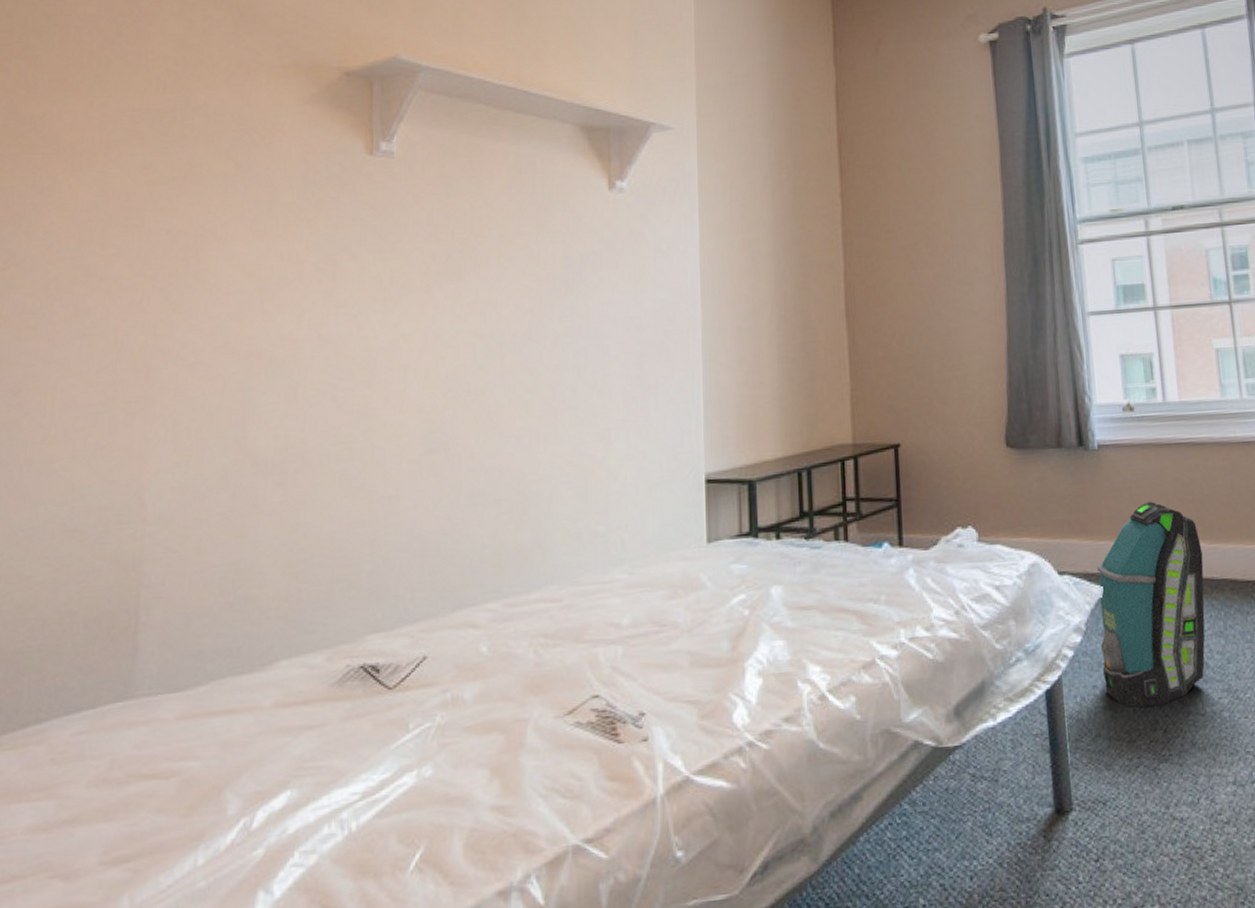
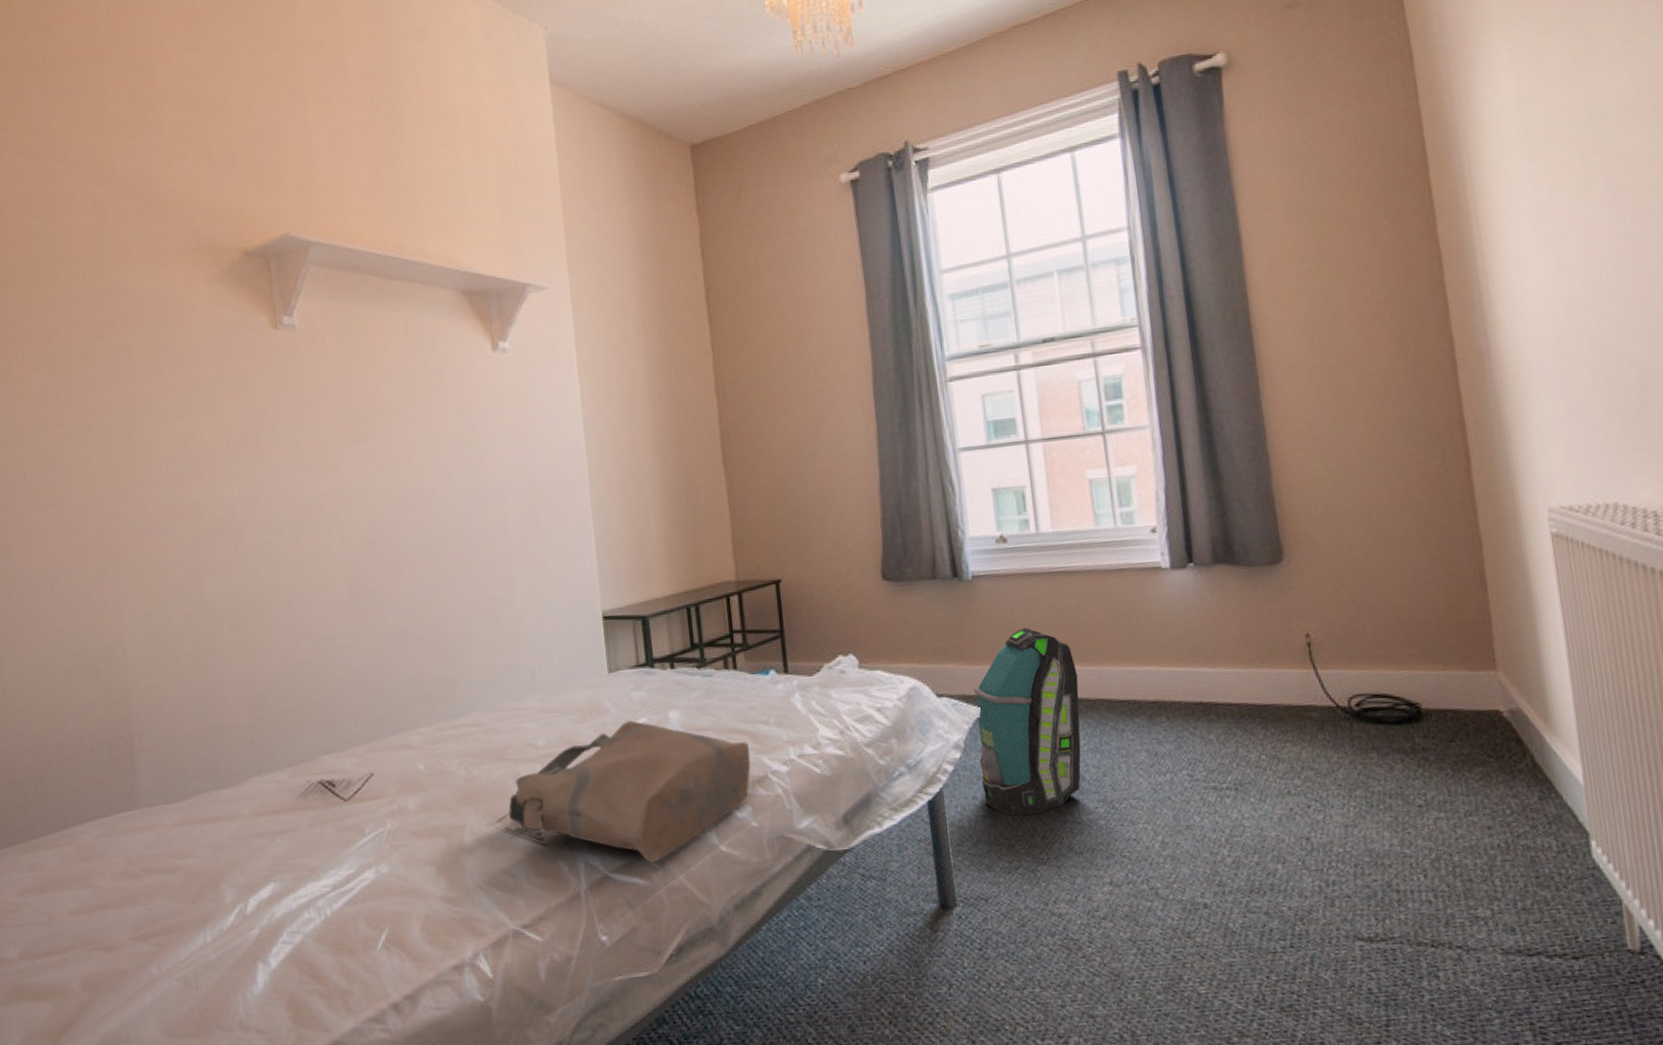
tote bag: none [582,597,857,763] -> present [508,720,751,863]

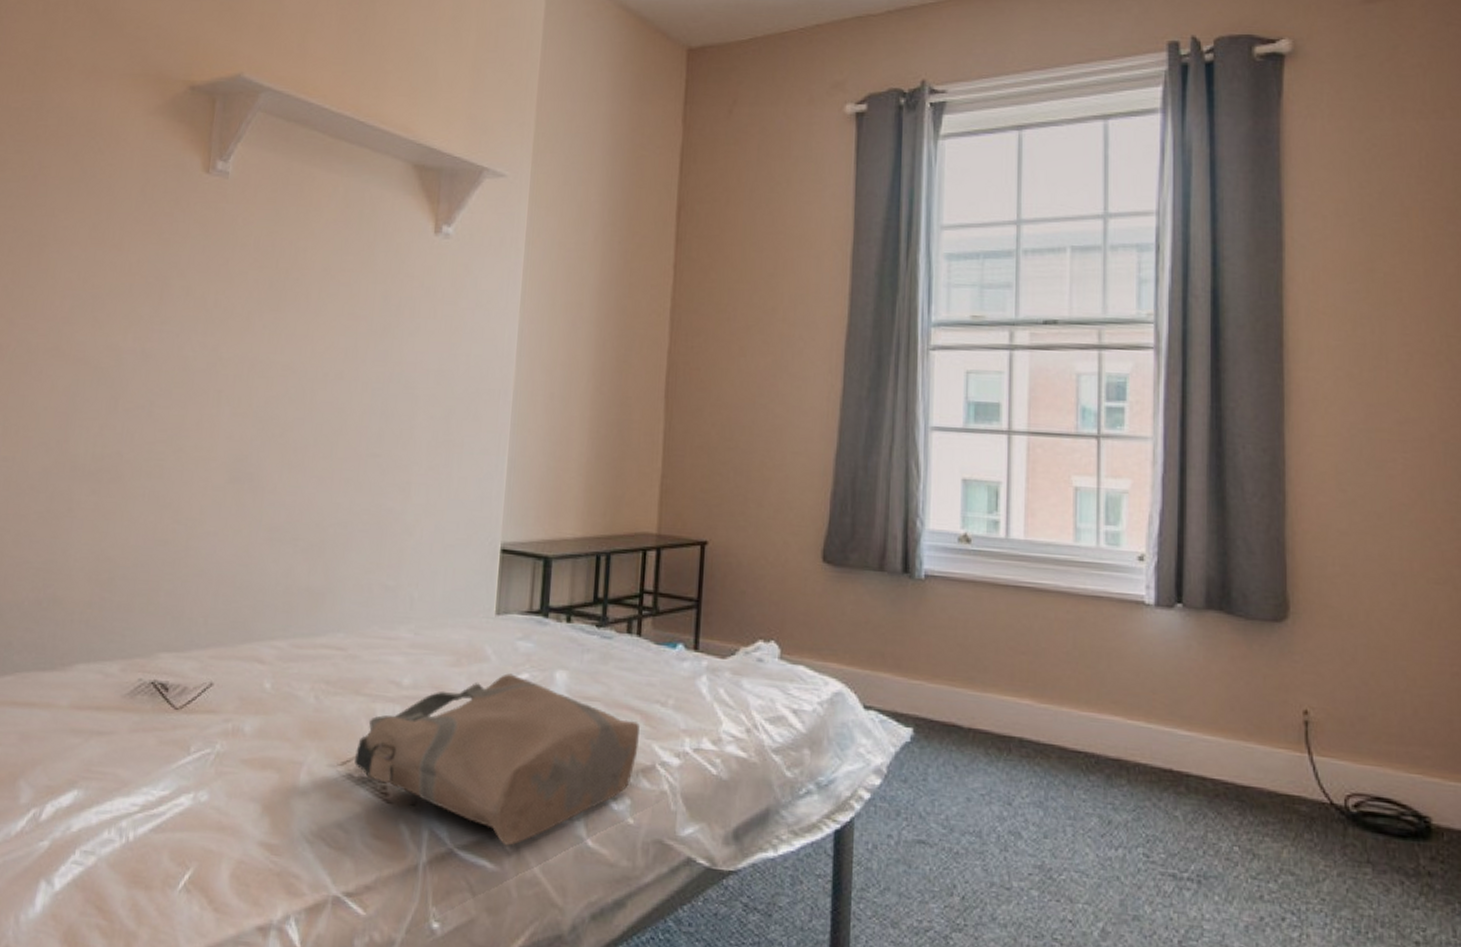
backpack: present [974,627,1081,816] -> none [900,645,1030,870]

